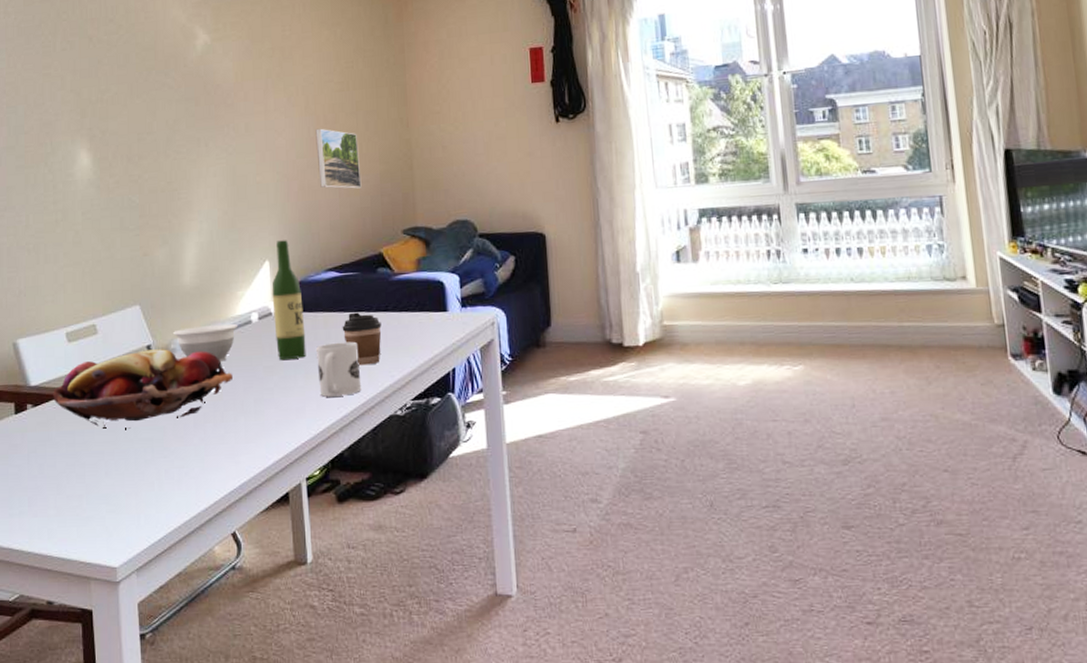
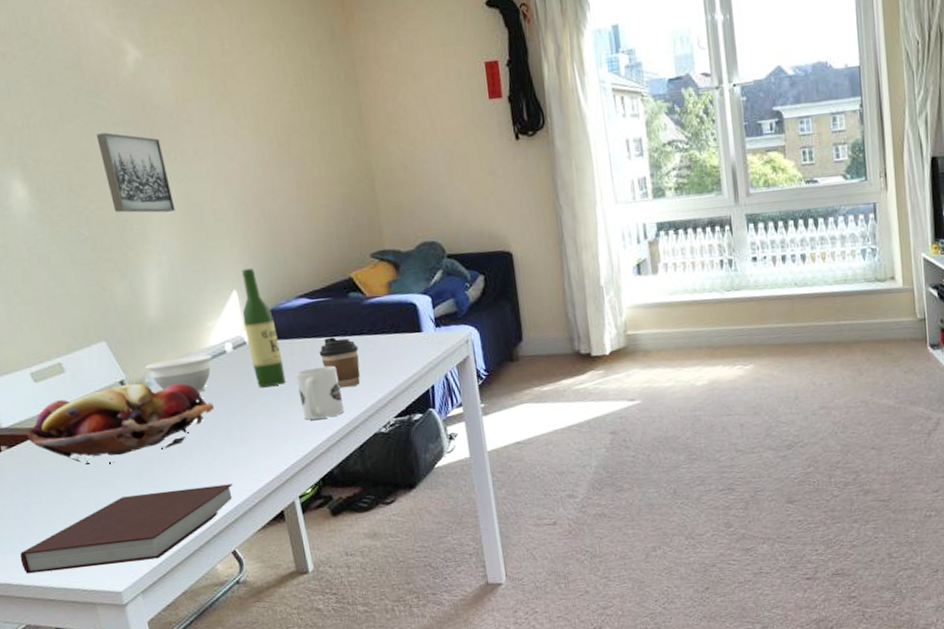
notebook: none [26,459,242,540] -> present [19,483,233,574]
wall art: none [160,108,221,184] -> present [96,132,175,213]
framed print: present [315,128,362,189] -> none [269,151,325,214]

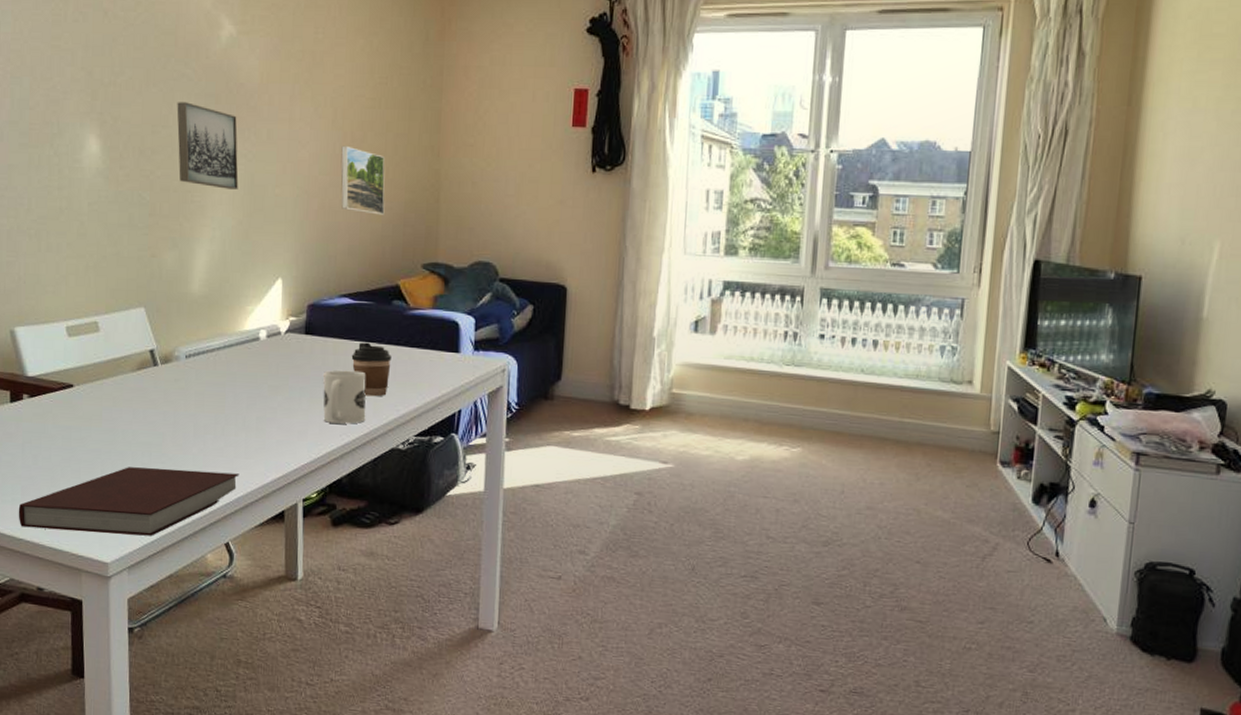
fruit basket: present [26,383,214,463] -> none [50,354,236,431]
bowl: present [145,355,213,393] -> none [177,337,246,375]
wine bottle: present [242,268,286,387] -> none [282,259,314,382]
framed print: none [269,151,325,214] -> present [340,145,385,215]

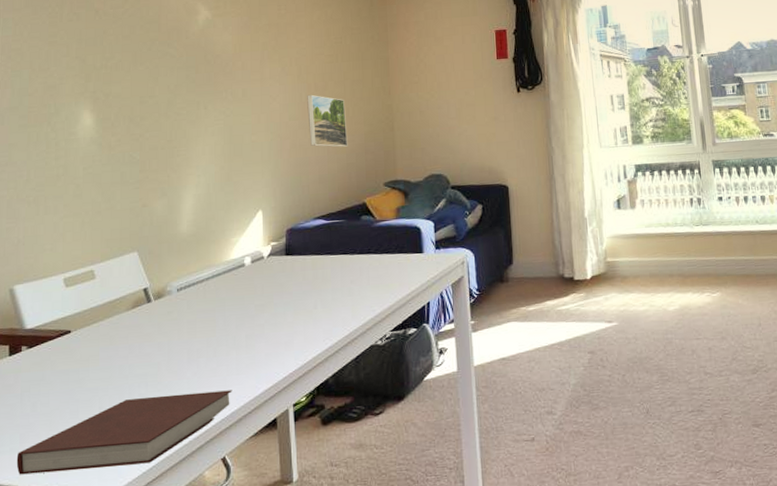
wall art: present [177,102,239,189] -> none [162,75,219,142]
mug: present [323,370,366,424] -> none [305,281,346,331]
coffee cup: present [351,342,392,397] -> none [328,255,365,302]

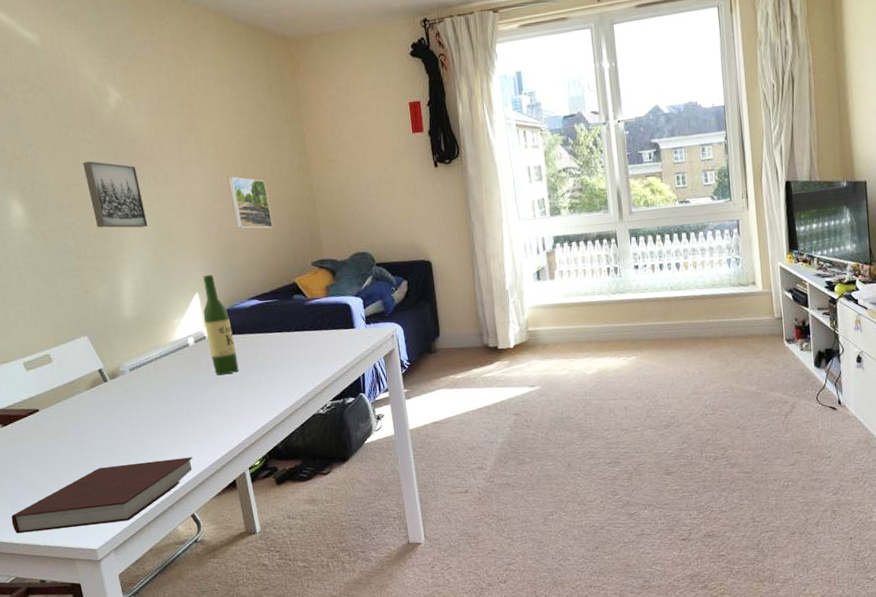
wall art: none [162,75,219,142] -> present [82,161,148,228]
wine bottle: none [264,192,295,298] -> present [203,275,239,375]

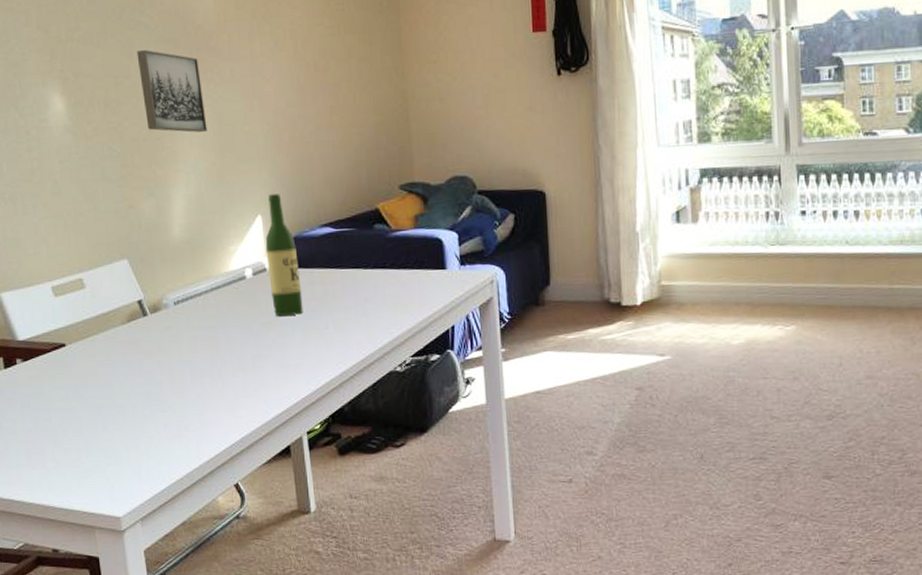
notebook: present [11,457,193,534] -> none [24,414,241,491]
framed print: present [227,176,274,229] -> none [305,75,356,142]

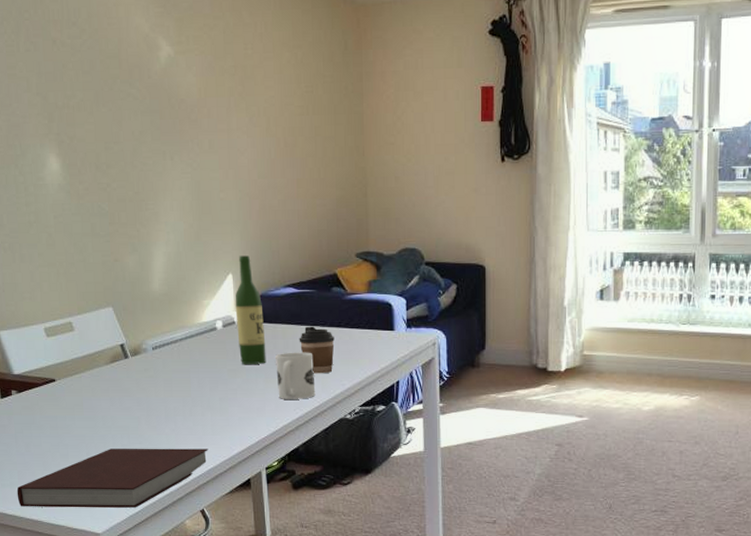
notebook: none [24,414,241,491] -> present [16,448,209,508]
wall art: present [136,50,207,133] -> none [125,119,187,196]
mug: none [313,298,361,353] -> present [276,352,316,399]
coffee cup: none [339,269,380,323] -> present [299,326,335,374]

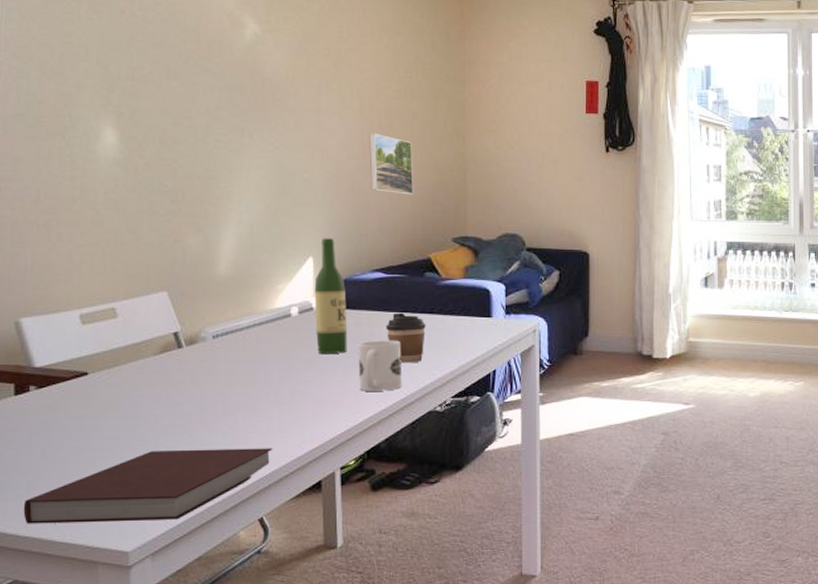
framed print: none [276,150,319,212] -> present [369,133,414,195]

